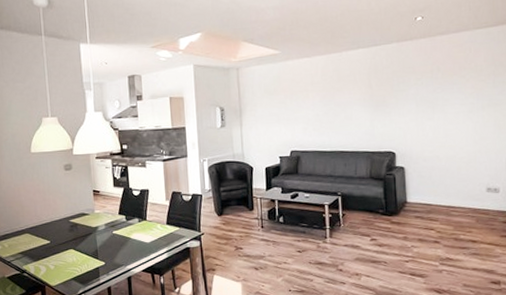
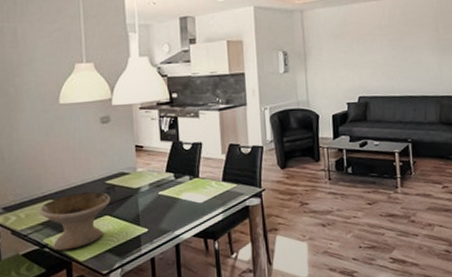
bowl: none [19,228,75,276] -> present [39,192,111,251]

